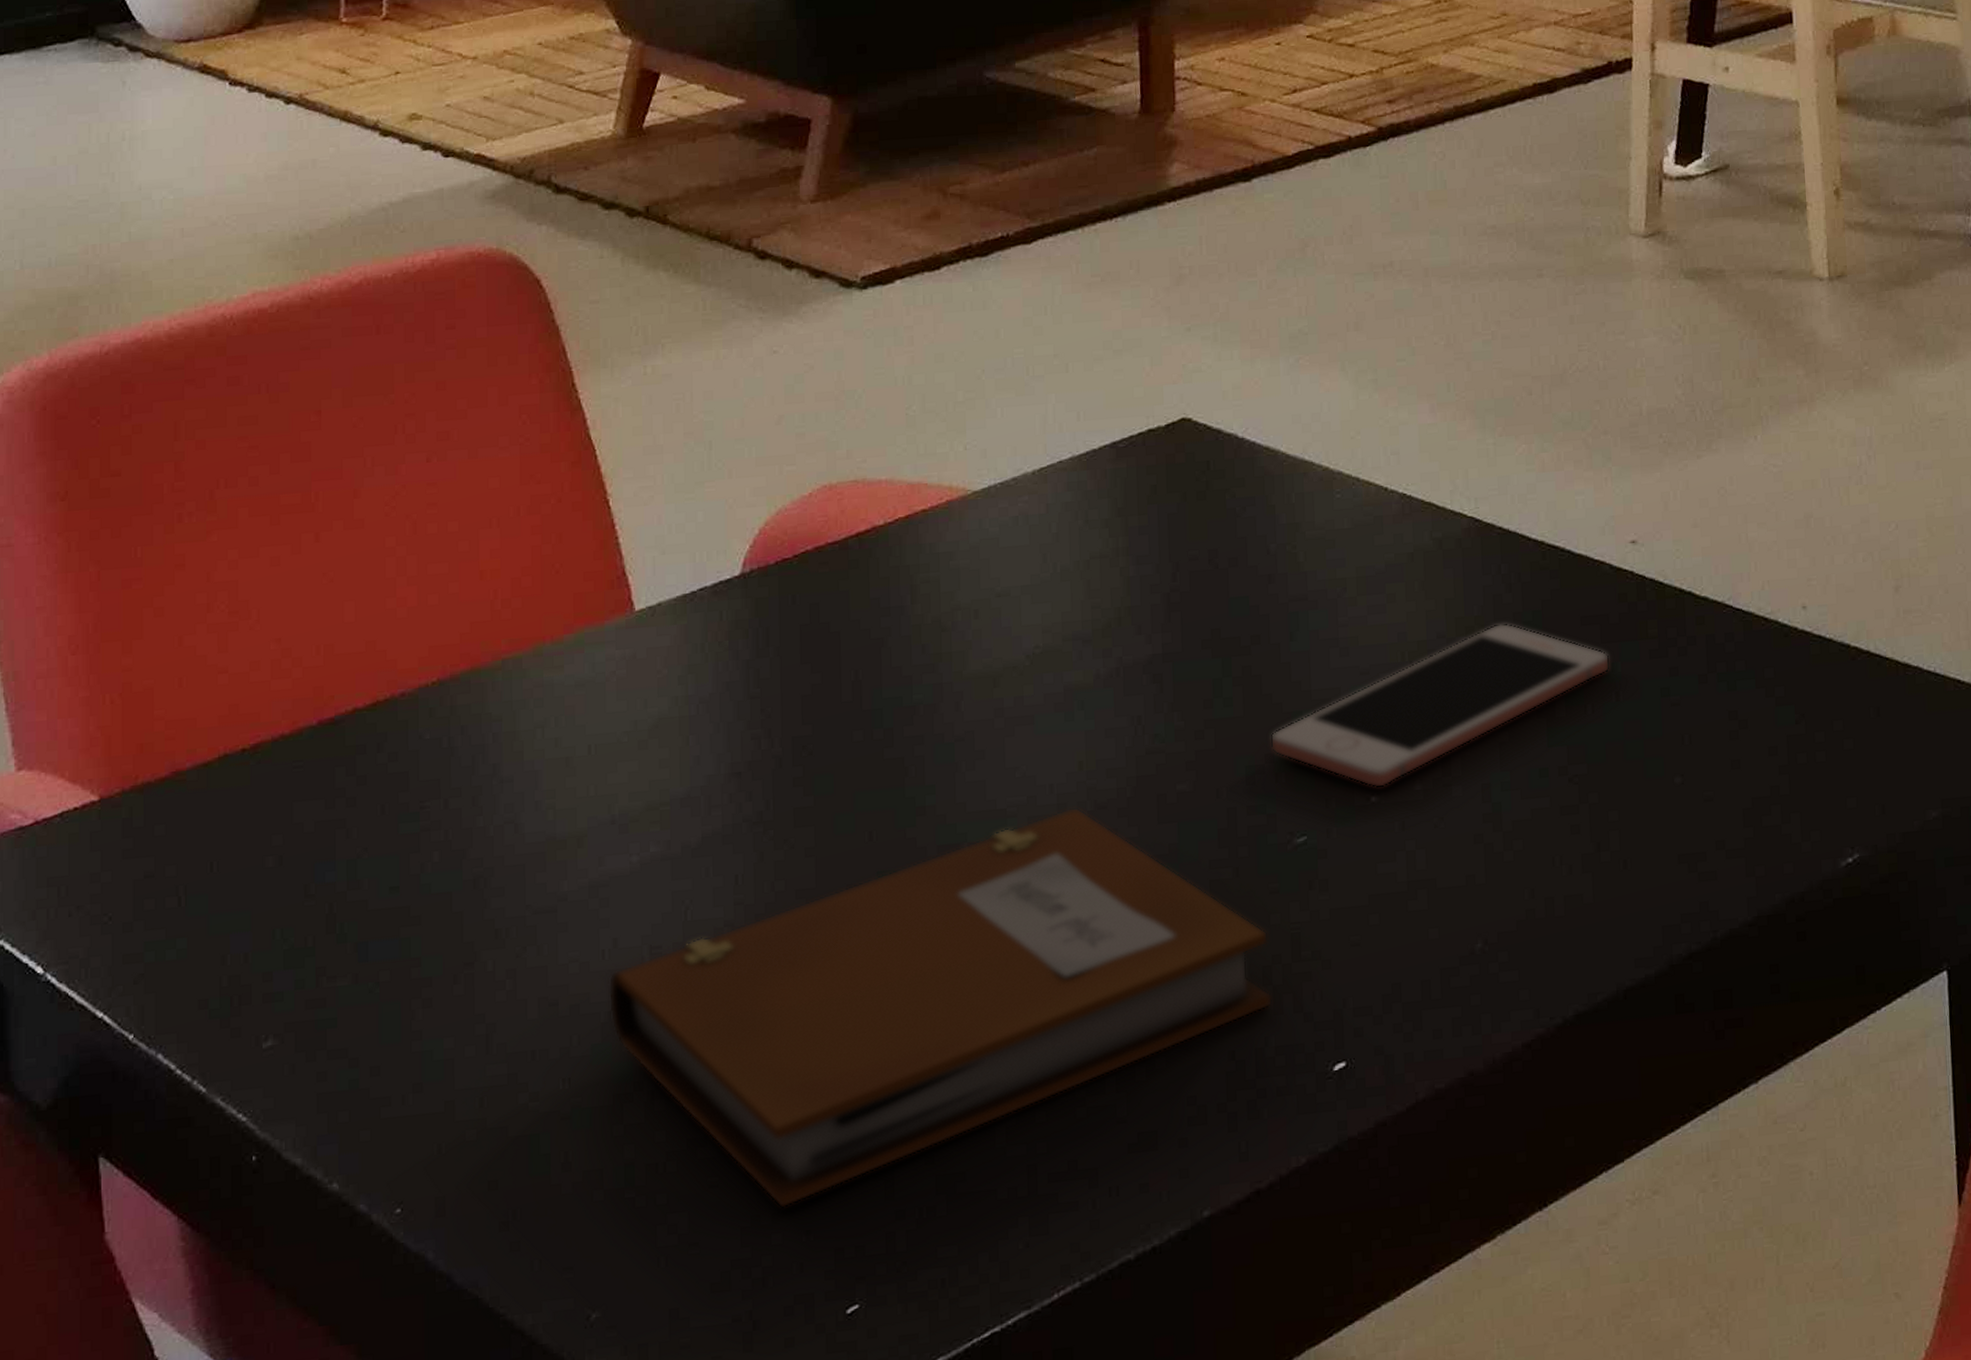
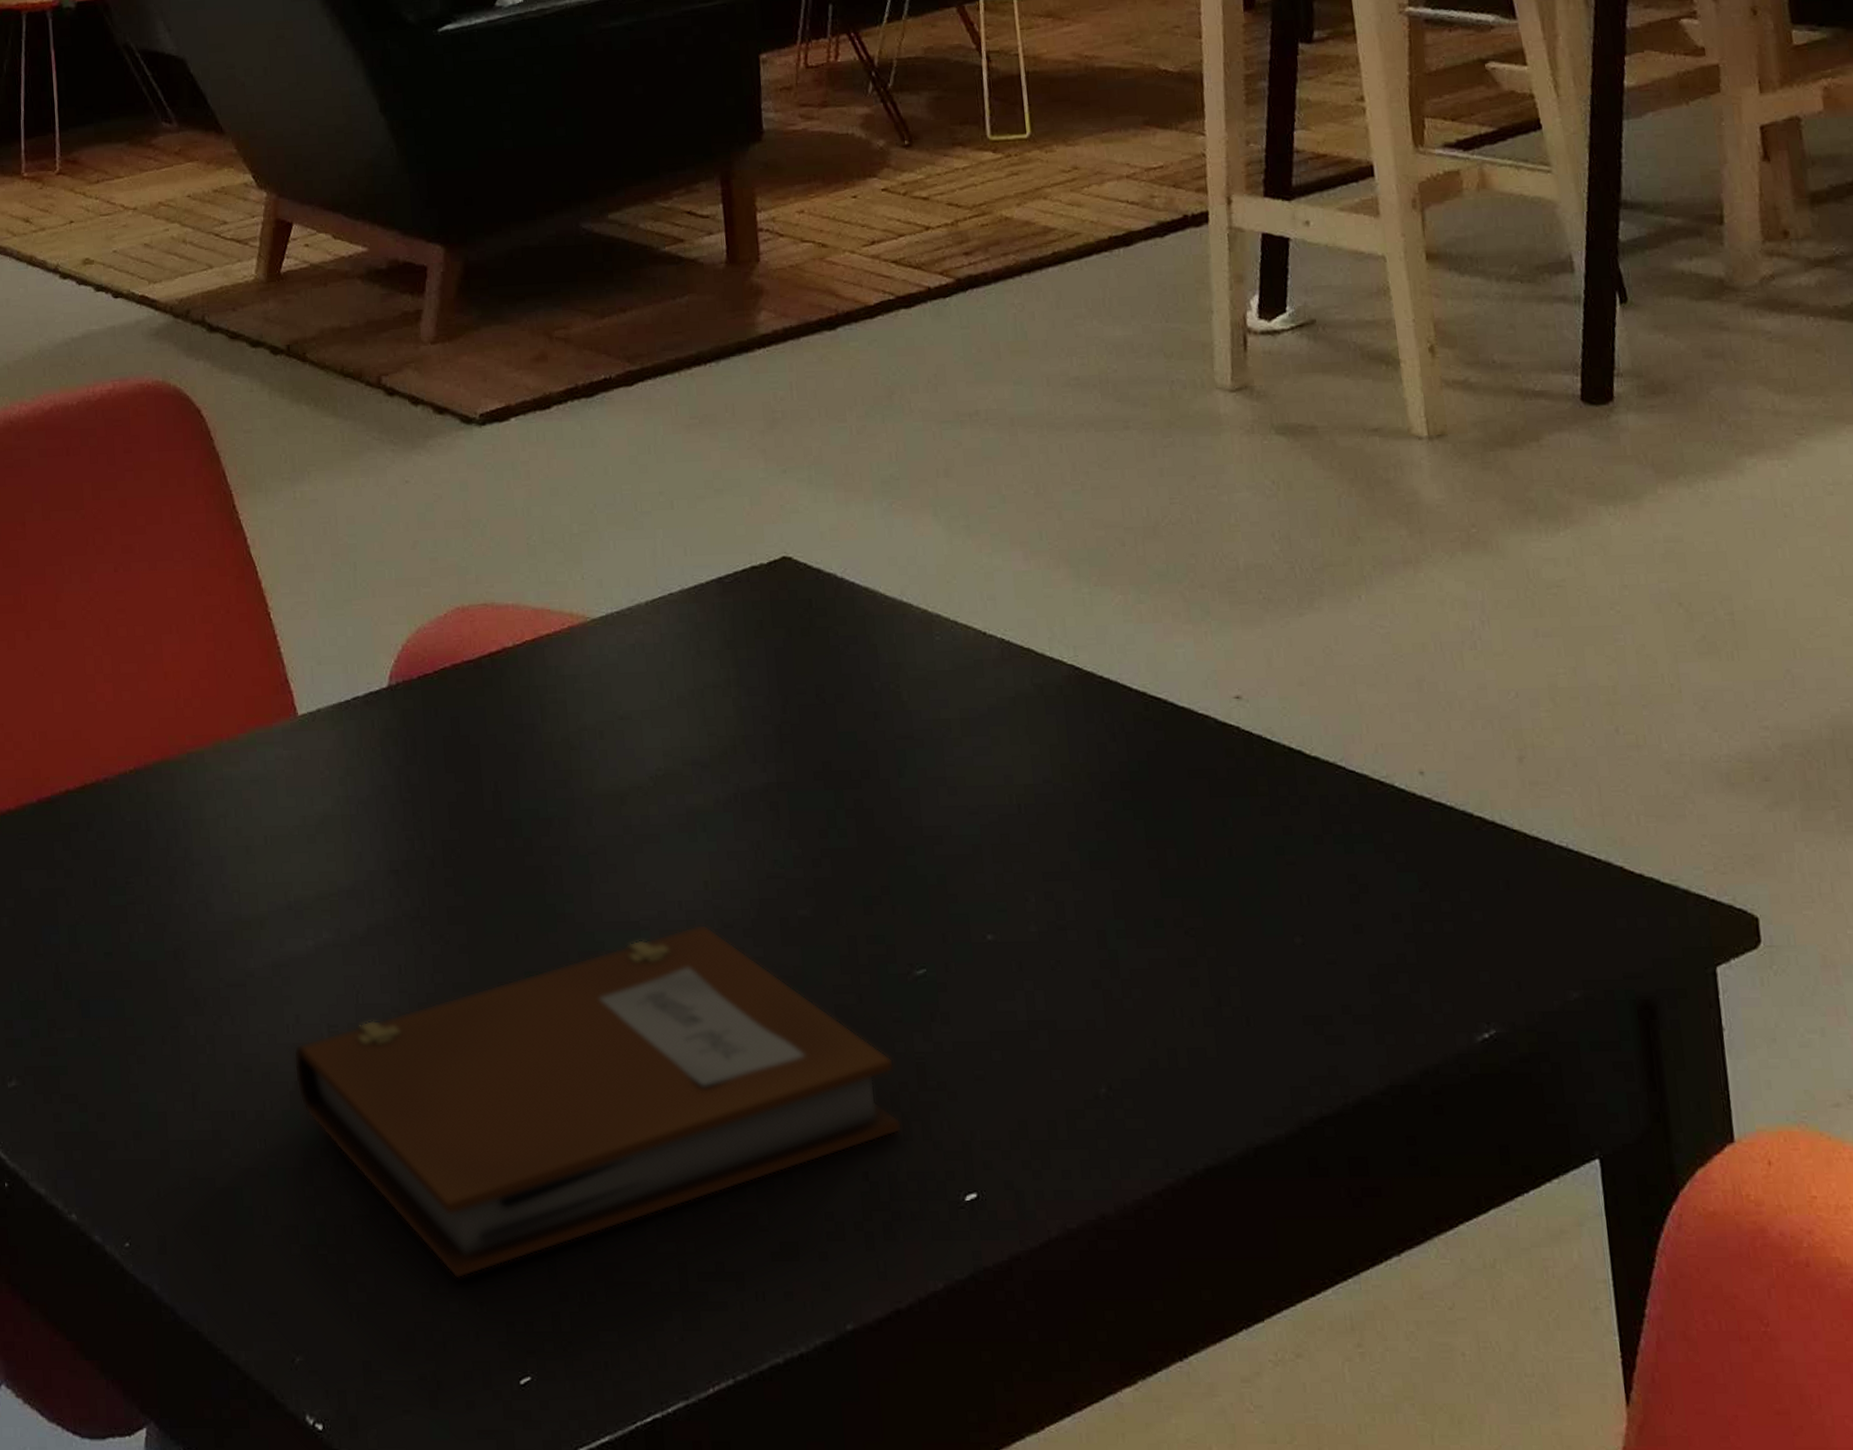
cell phone: present [1270,623,1610,789] -> none [885,771,1221,927]

